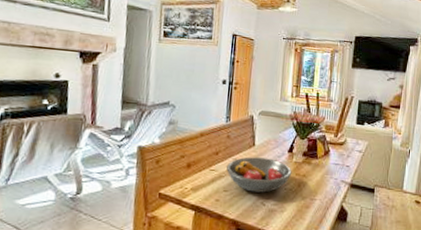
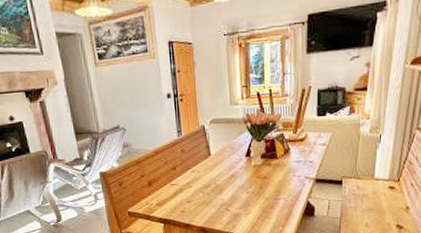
fruit bowl: present [227,157,292,193] -> none [186,165,252,200]

